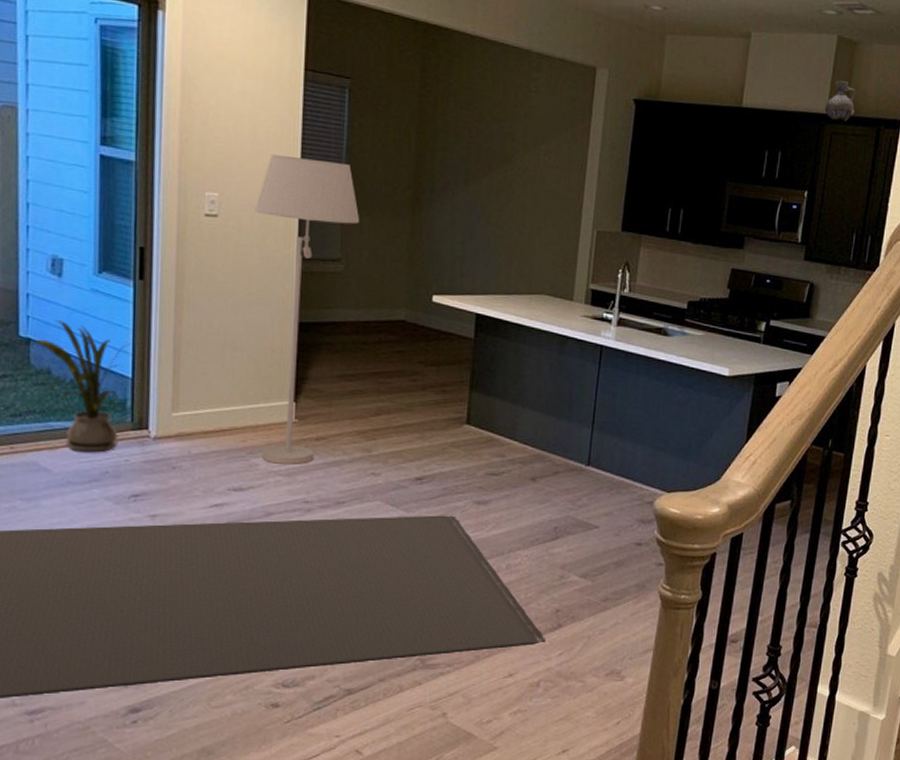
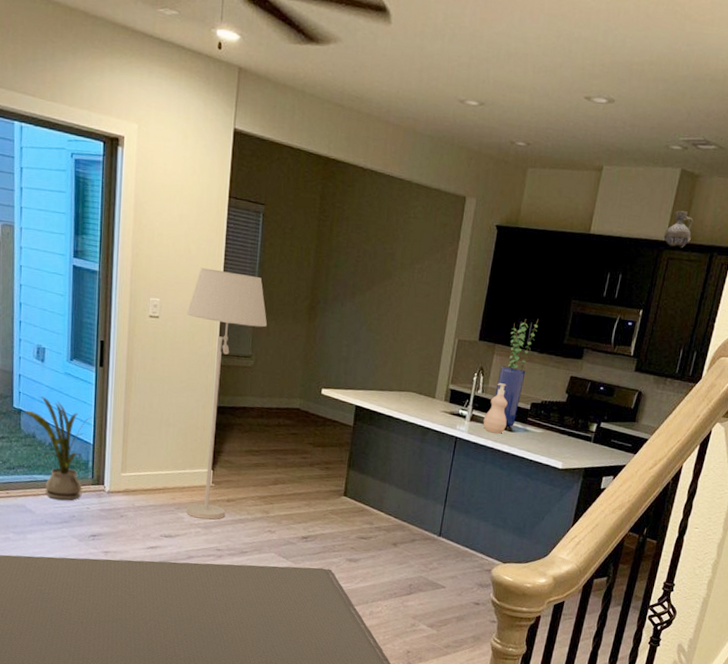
soap bottle: none [632,280,661,340] -> present [483,383,508,435]
vase: none [644,204,690,330] -> present [495,319,539,427]

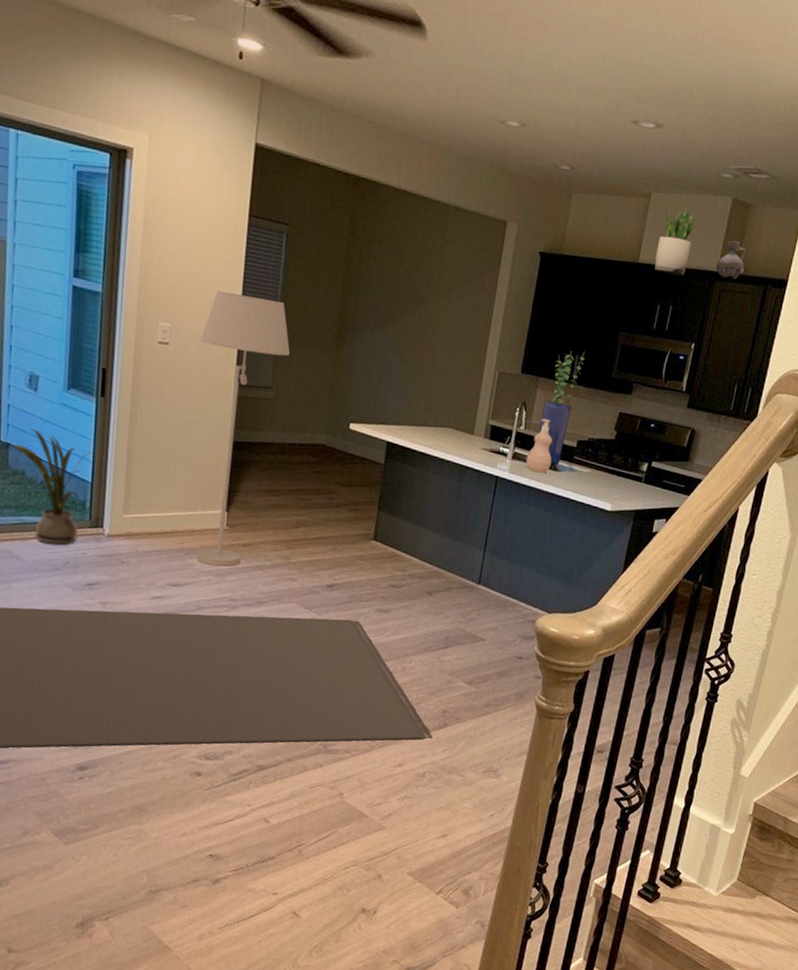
planter: none [605,179,645,245] -> present [655,207,696,276]

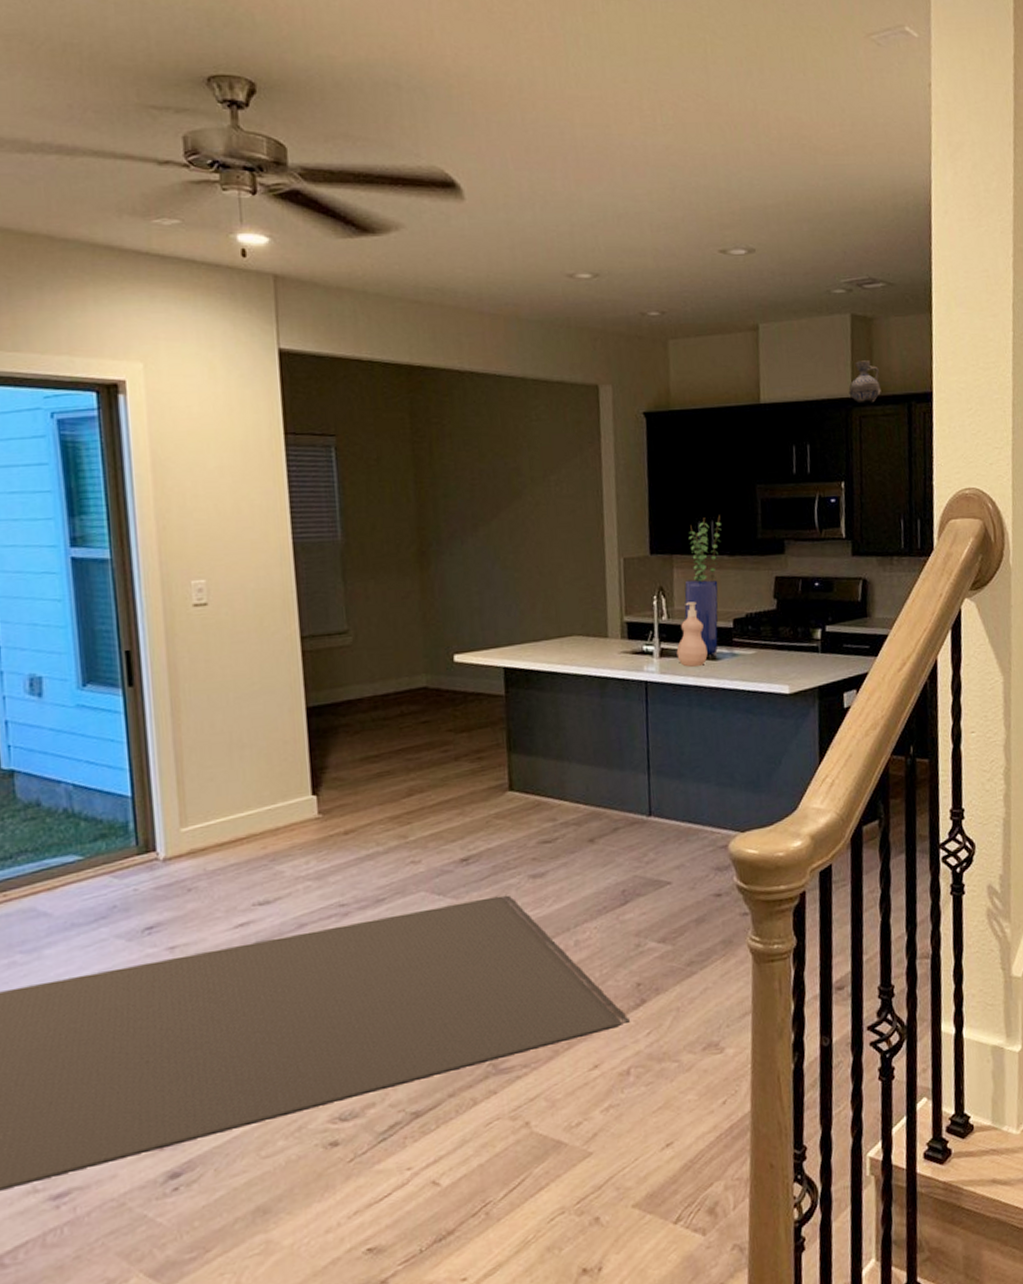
house plant: present [12,429,90,545] -> none [17,745,125,889]
floor lamp: present [197,290,291,567] -> none [247,527,365,868]
planter: present [655,207,696,276] -> none [777,333,817,411]

